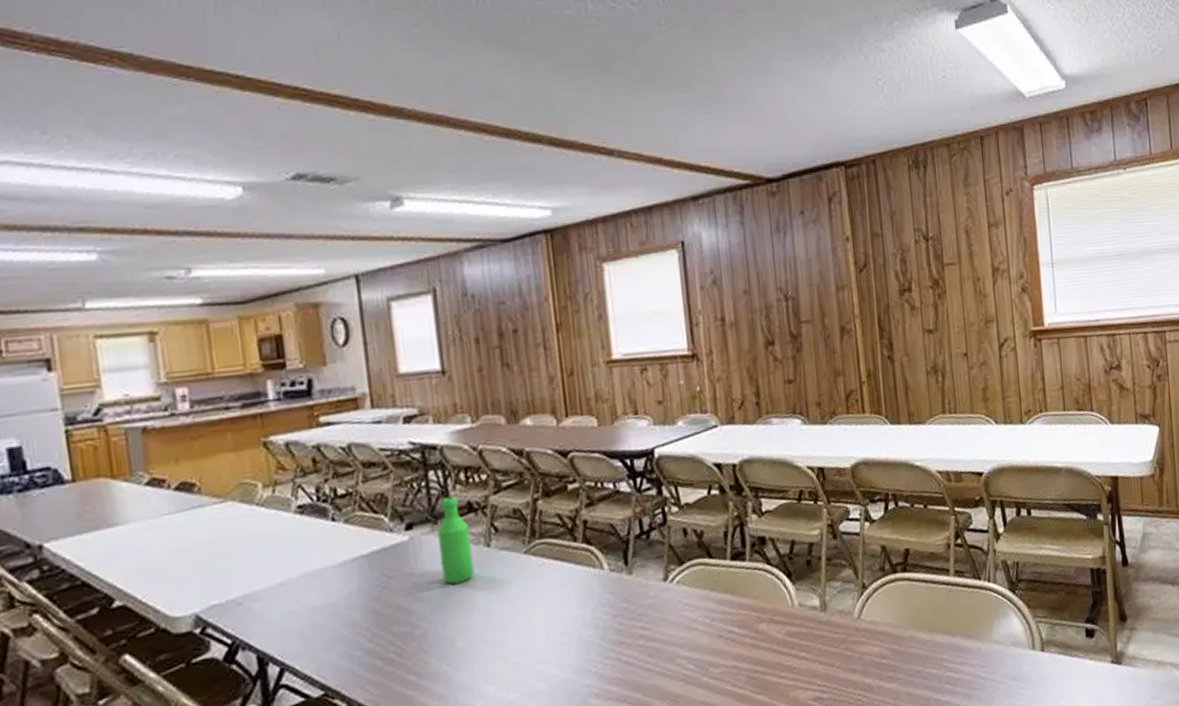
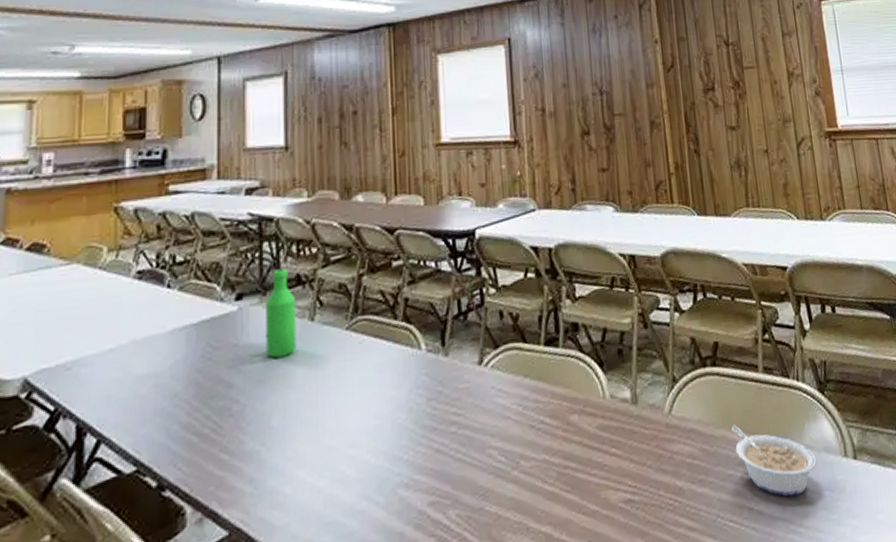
legume: none [921,625,1004,687] -> present [731,424,817,497]

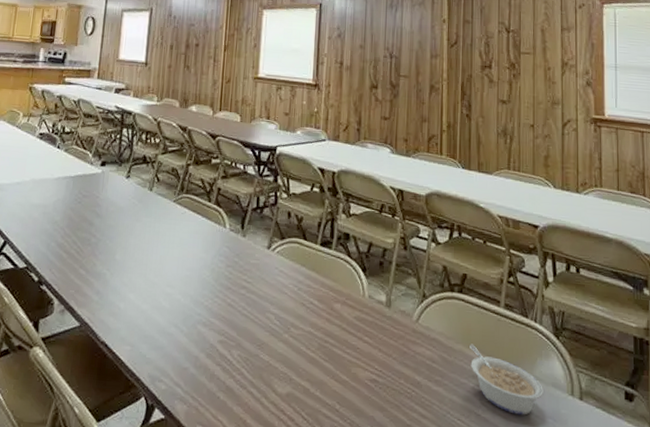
bottle: present [266,268,297,359] -> none [117,149,142,213]

